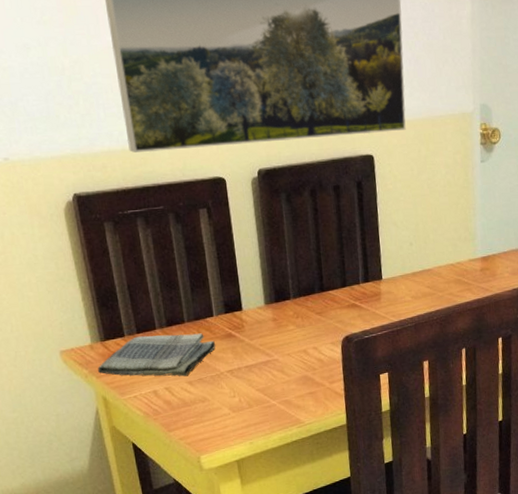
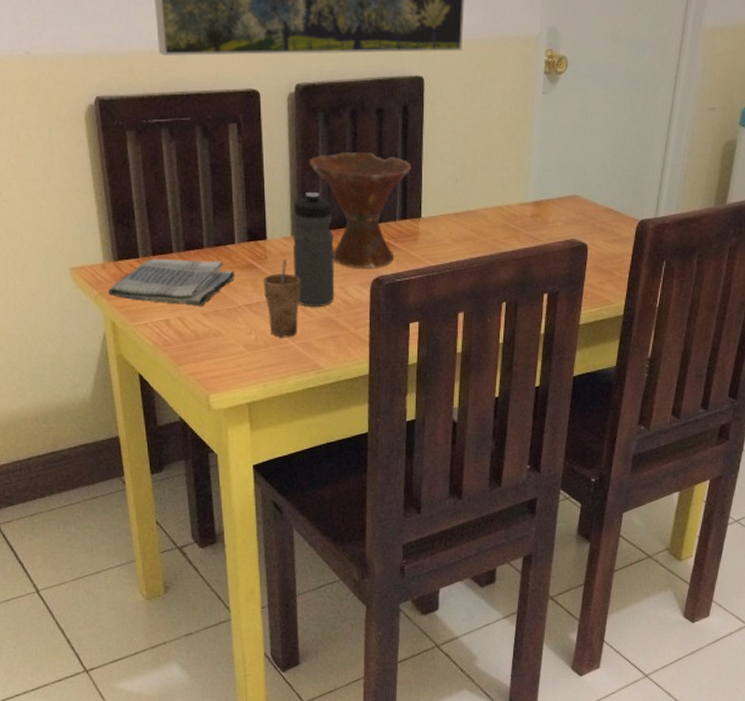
cup: none [242,327,279,398] -> present [264,259,301,338]
water bottle: none [265,264,309,368] -> present [293,191,335,308]
bowl: none [275,225,369,330] -> present [309,152,411,268]

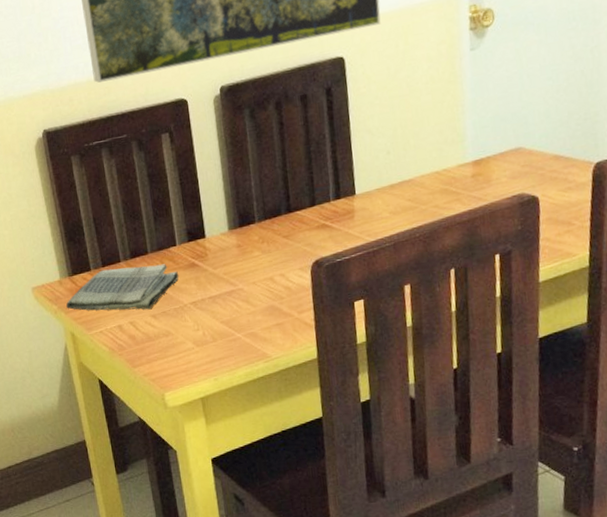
cup: present [264,259,301,338] -> none [206,254,243,331]
water bottle: present [293,191,335,308] -> none [229,185,276,298]
bowl: present [309,152,411,268] -> none [239,139,340,254]

